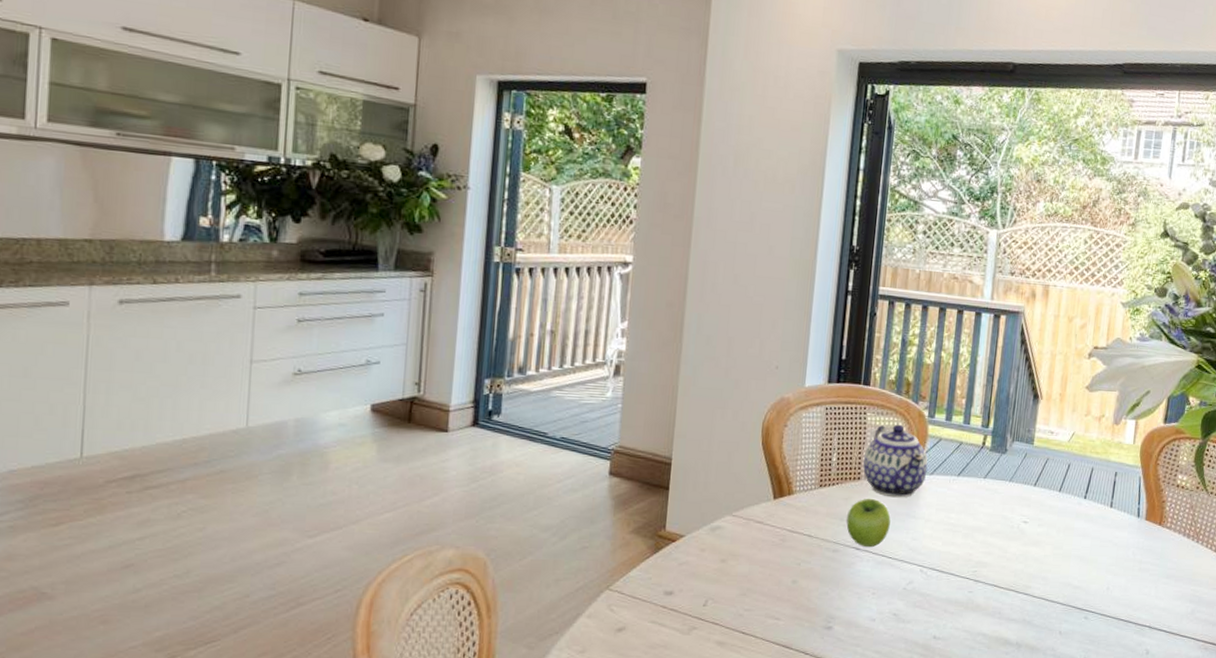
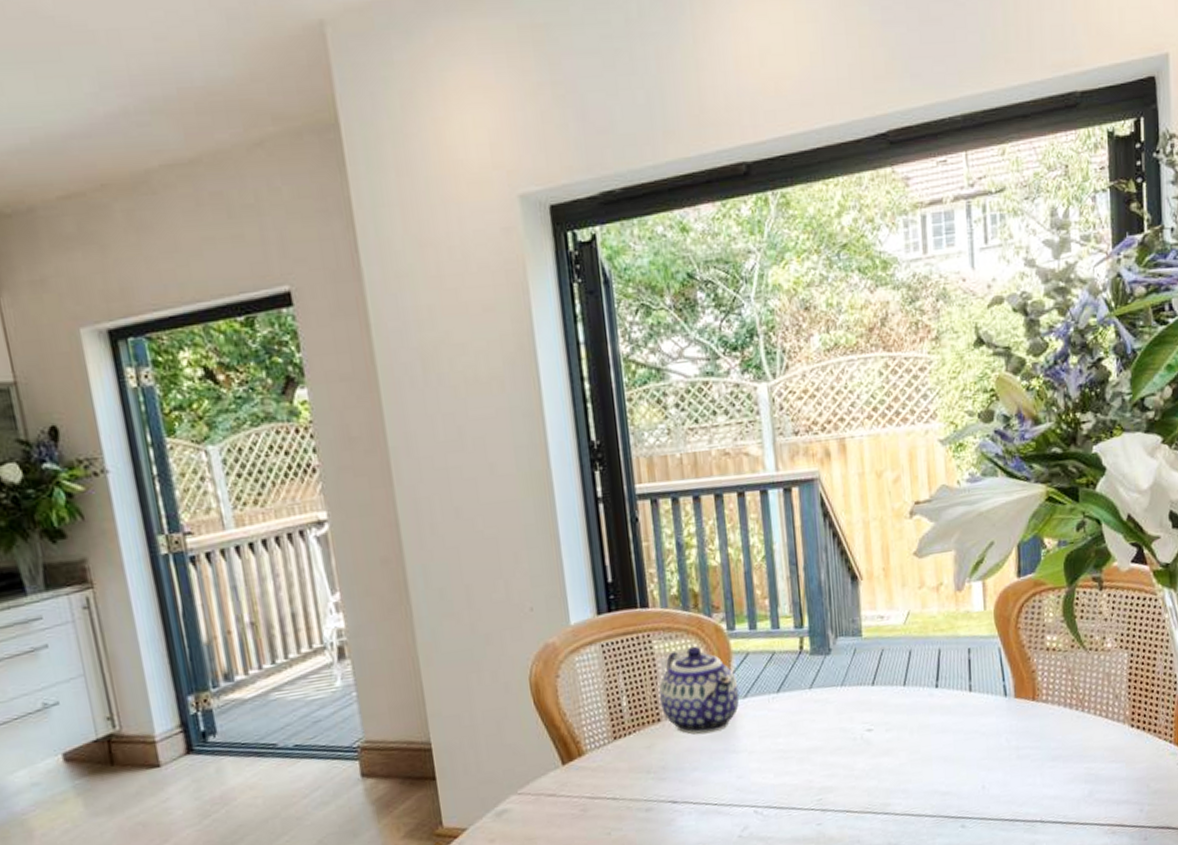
fruit: present [846,498,891,547] -> none [654,740,708,798]

